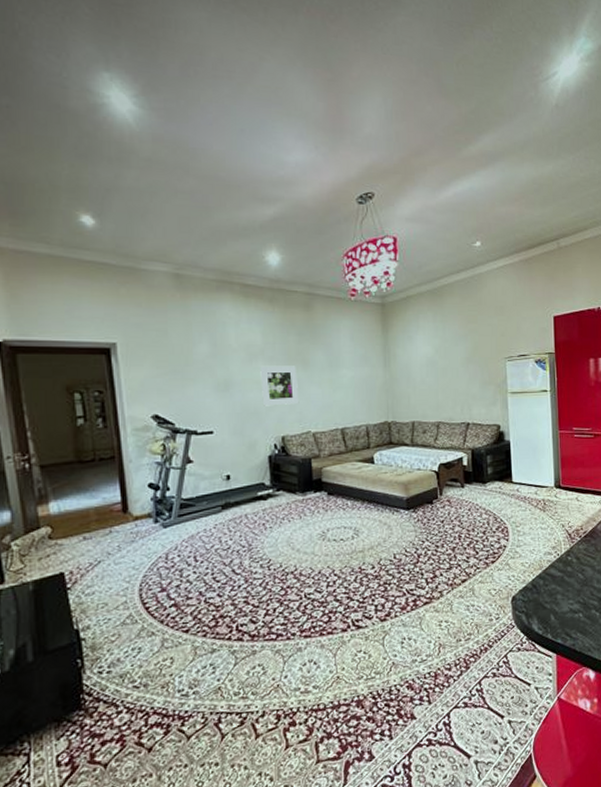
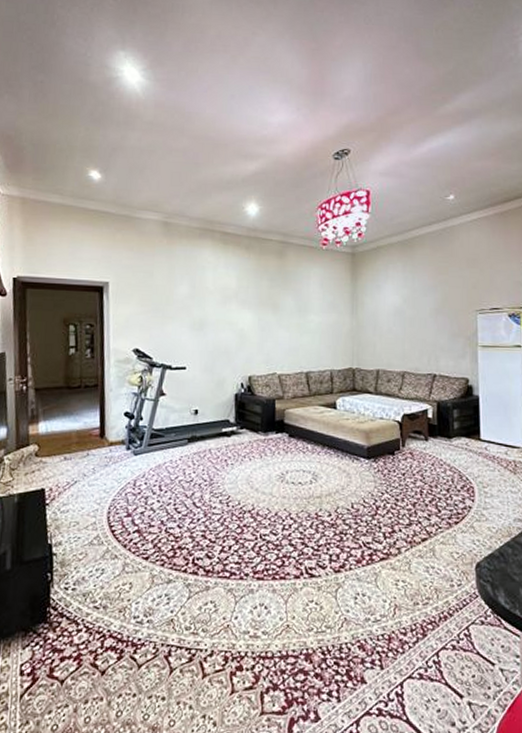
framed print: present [260,366,299,406] -> none [232,308,268,347]

